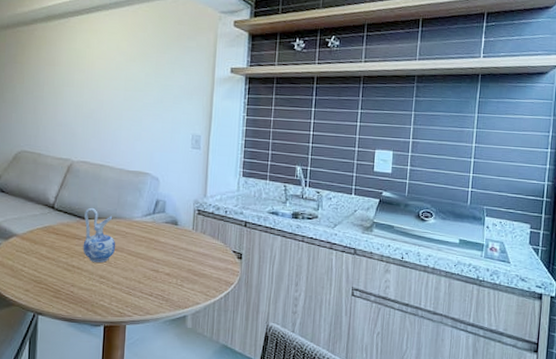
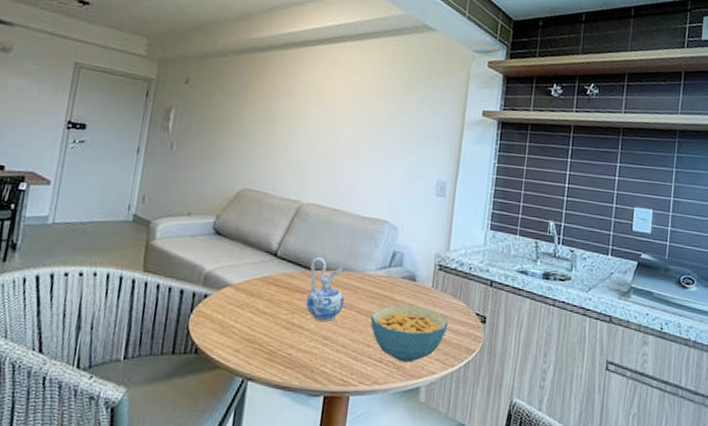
cereal bowl: none [140,246,209,295] -> present [370,305,449,363]

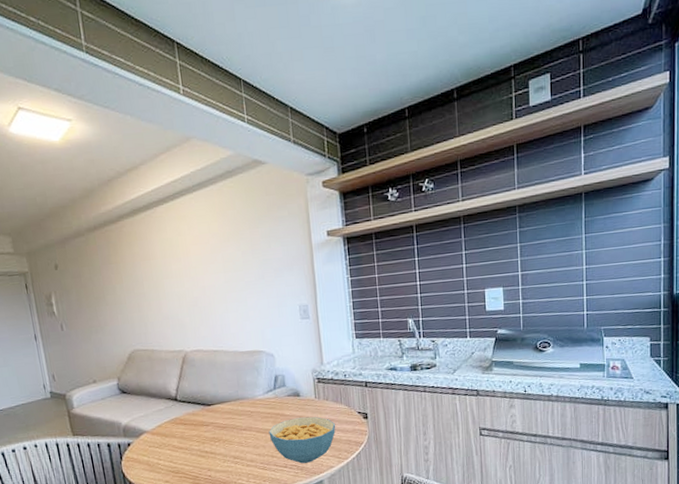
ceramic pitcher: present [306,256,345,321] -> none [207,393,244,445]

